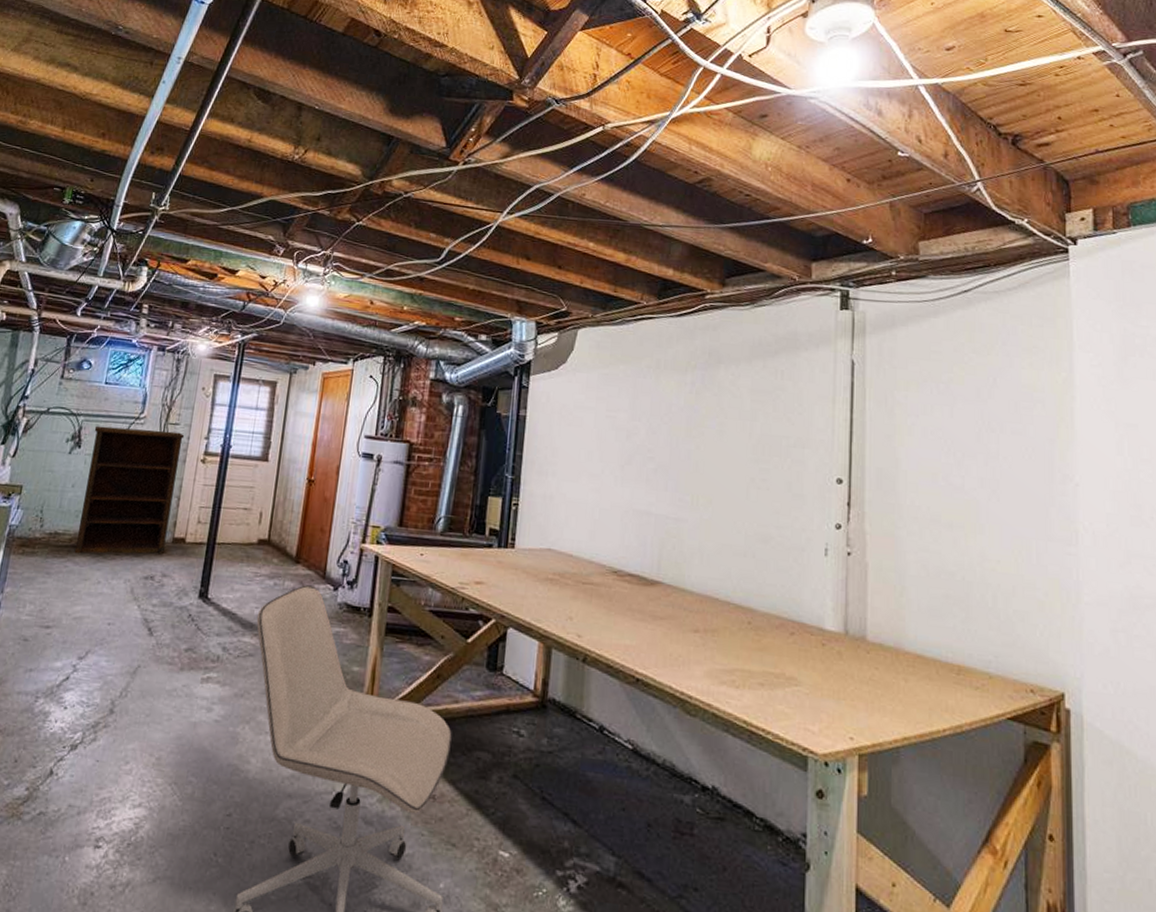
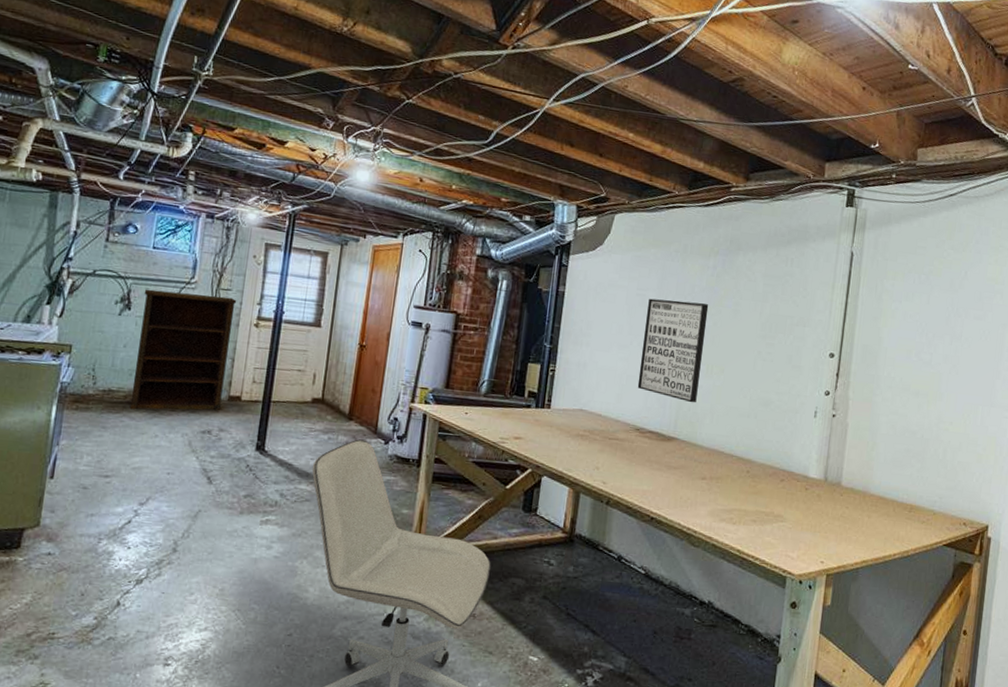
wall art: none [612,420,689,540] -> present [637,298,709,403]

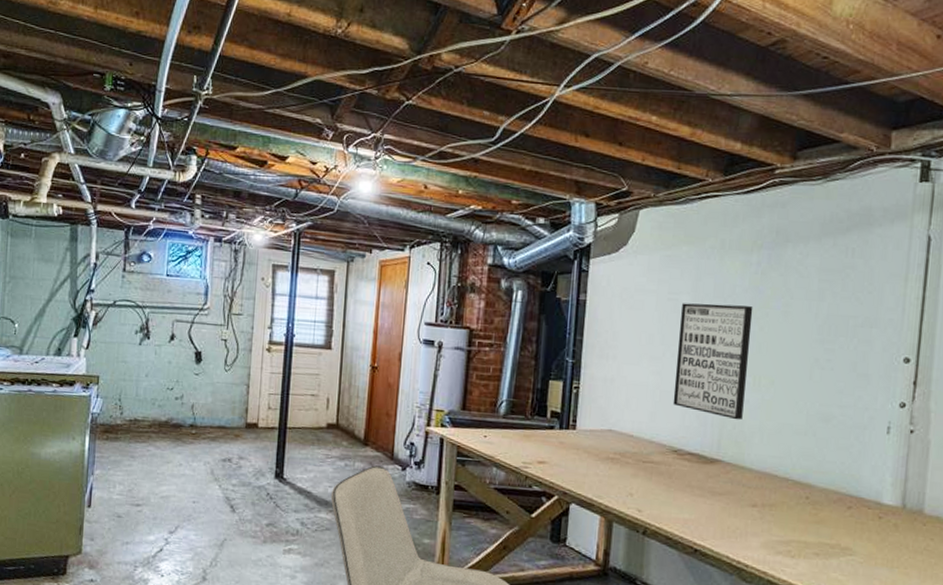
shelving unit: present [129,289,237,411] -> none [154,317,249,439]

